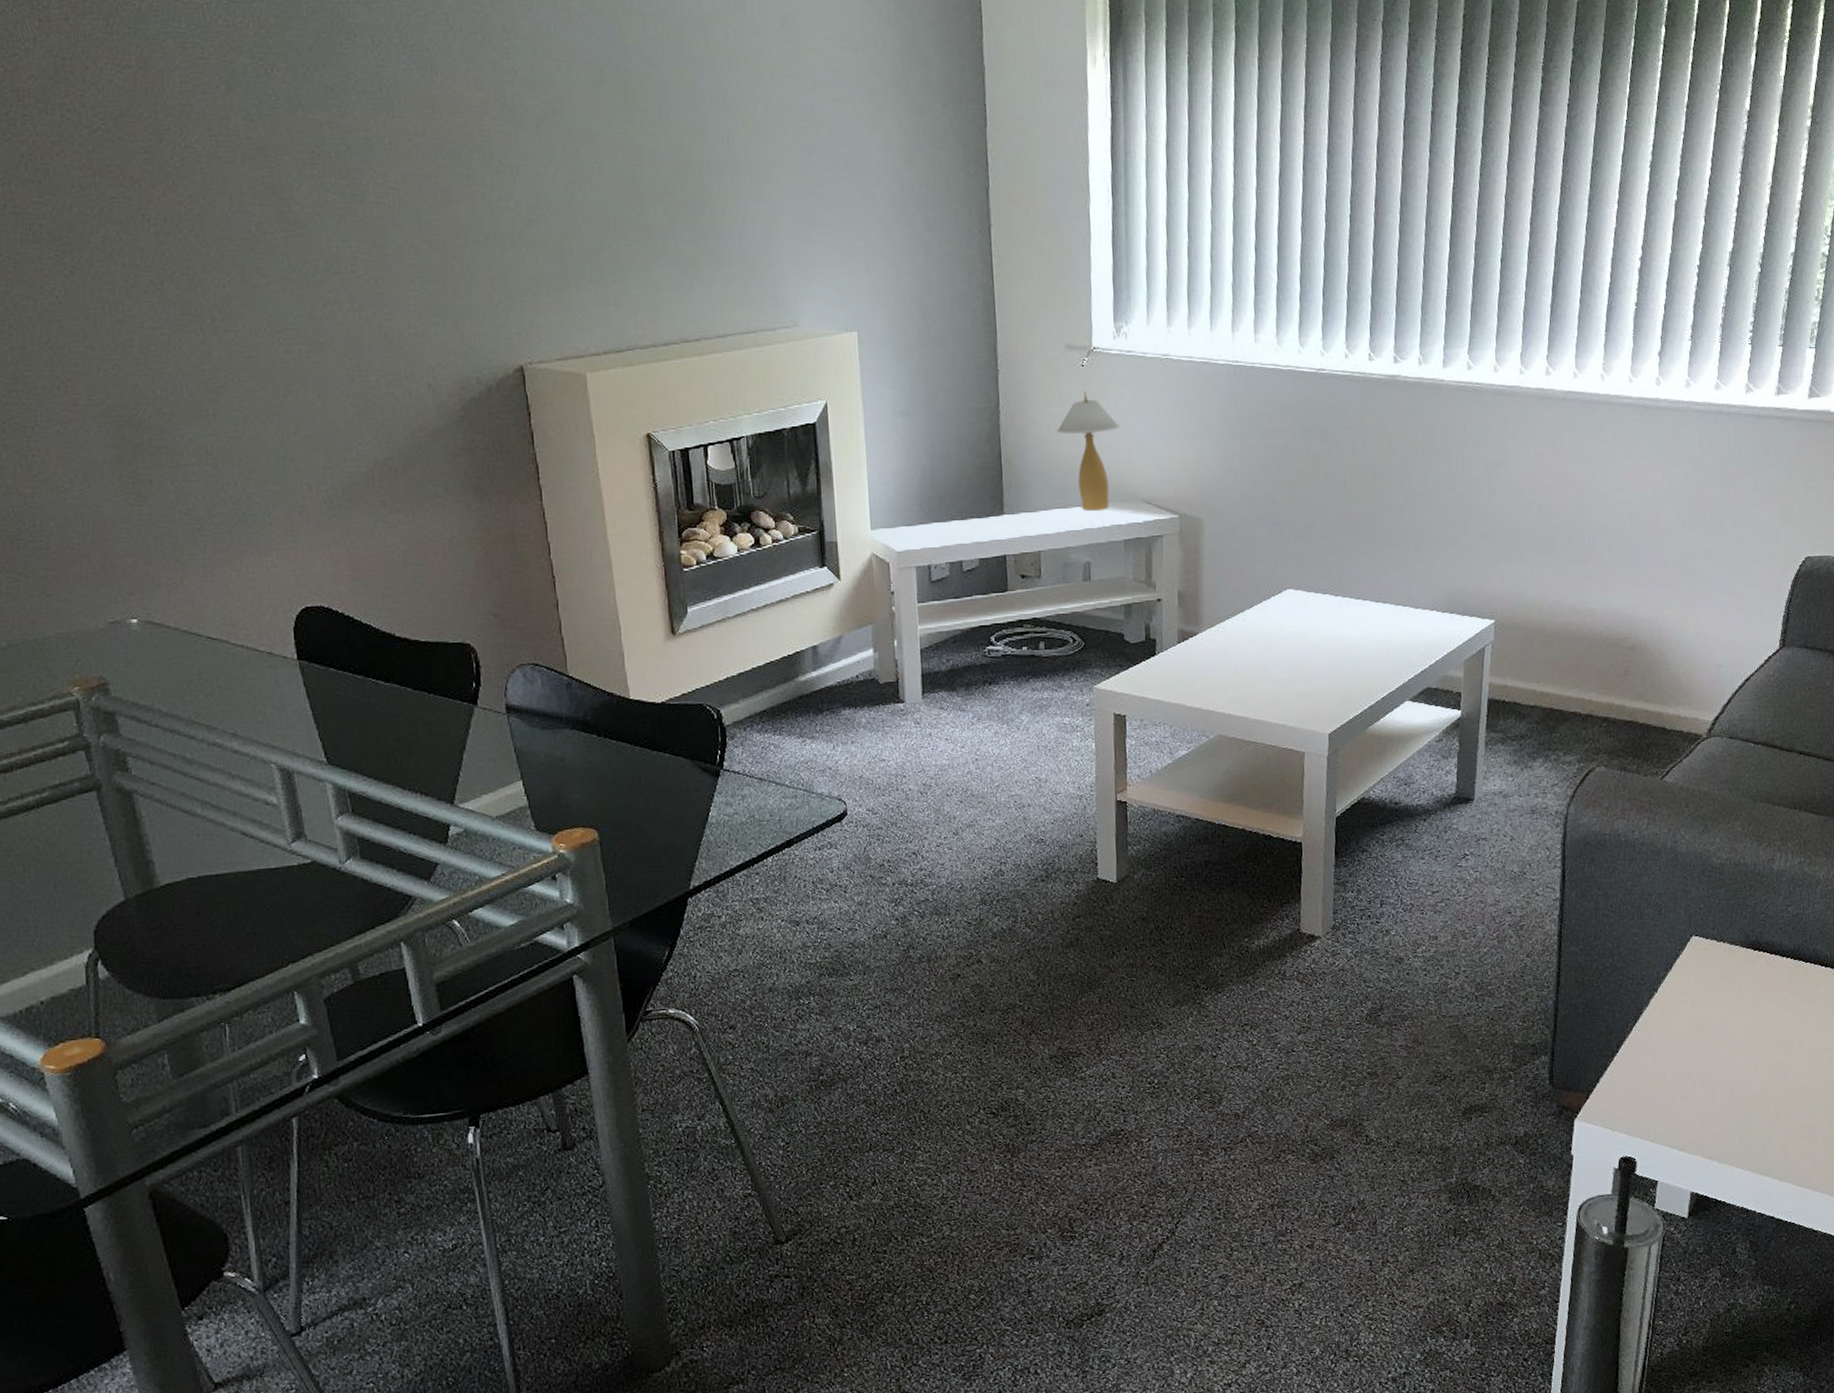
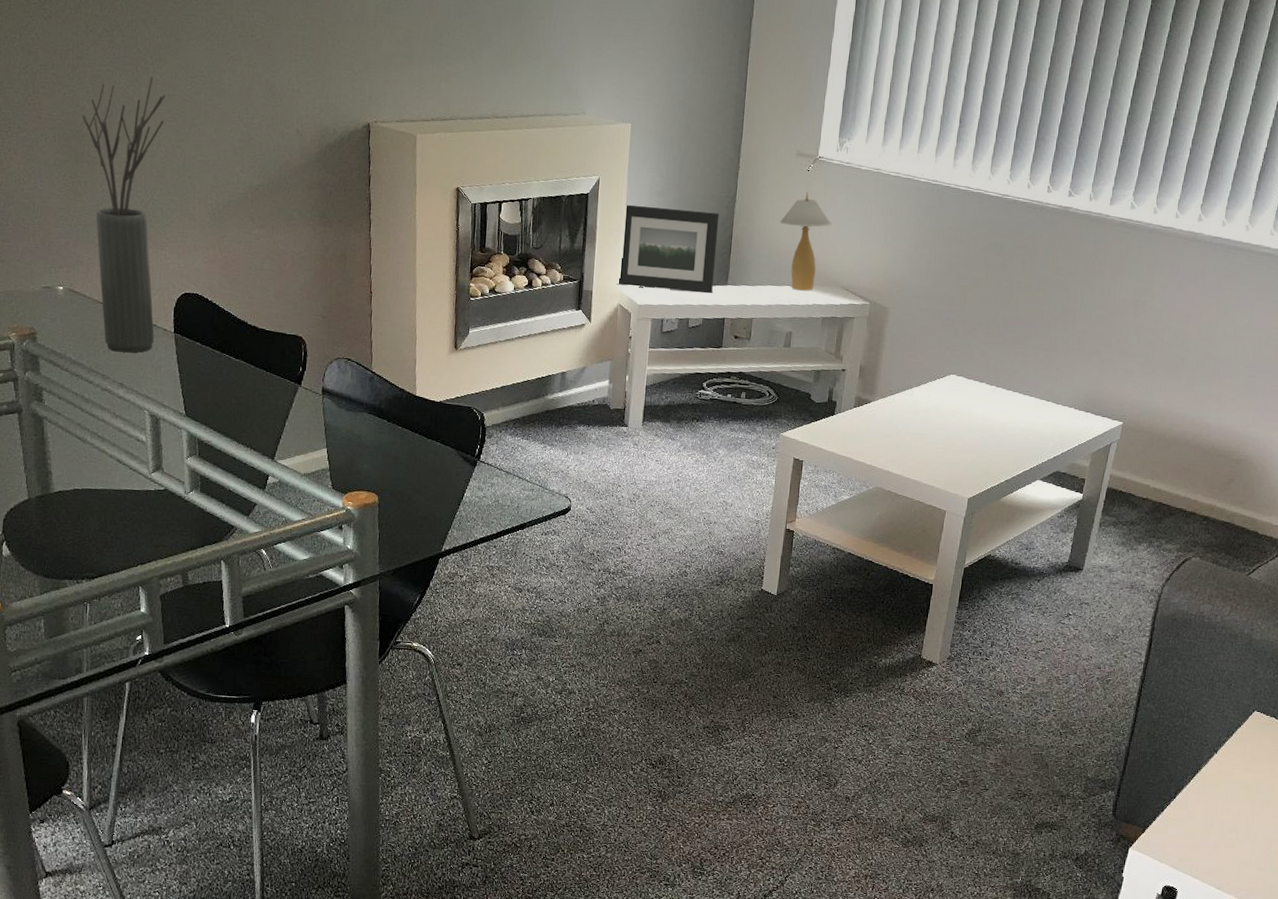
vase: none [134,337,272,694] -> present [82,77,166,353]
picture frame: none [863,429,986,530] -> present [617,204,720,293]

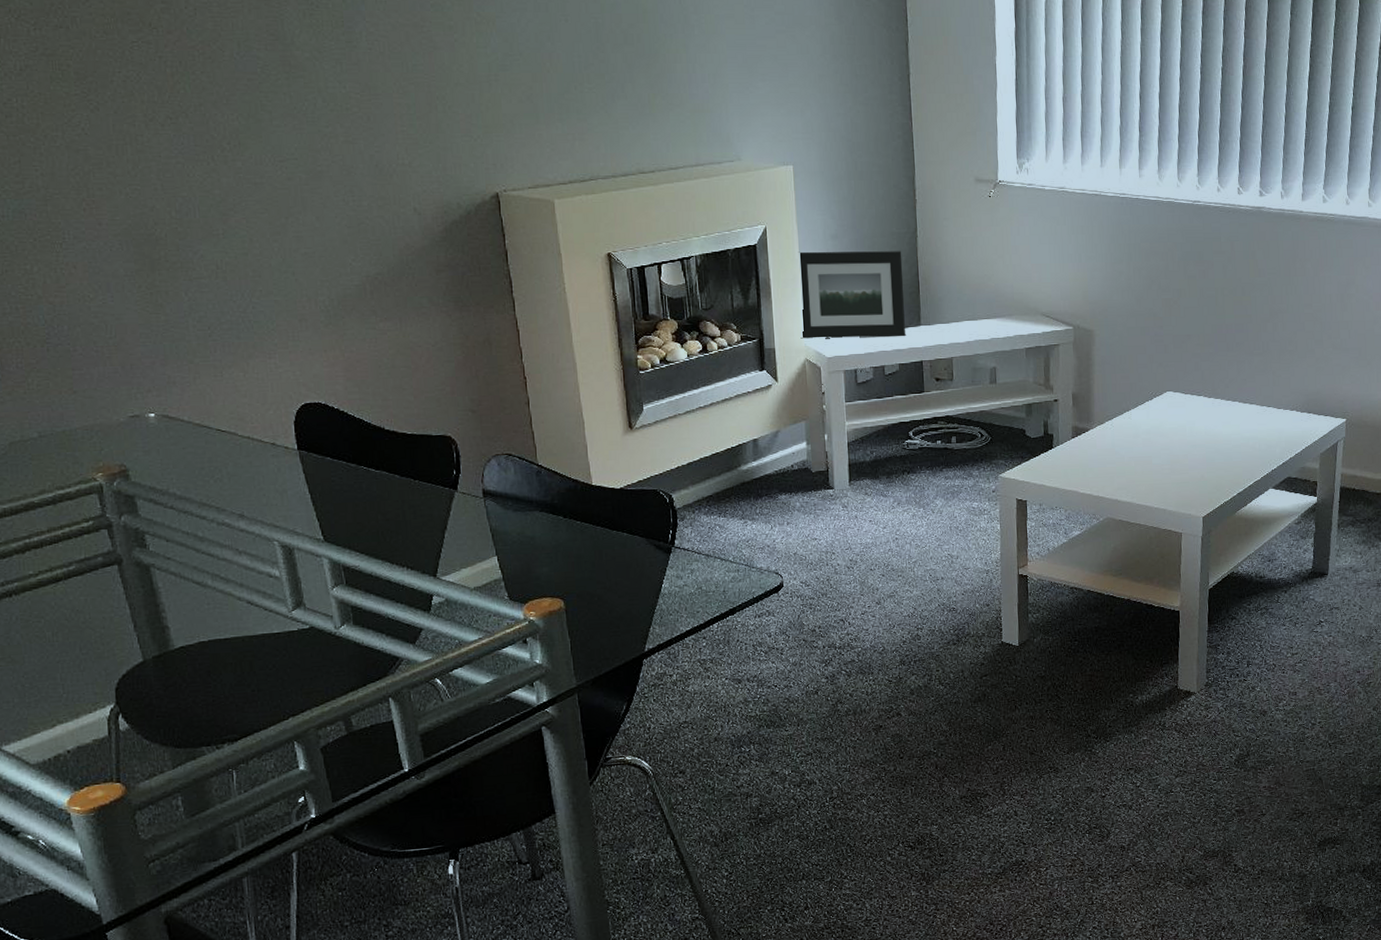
vase: present [82,77,166,353] -> none [152,166,275,480]
table lamp: present [779,191,832,292] -> none [967,218,1022,324]

